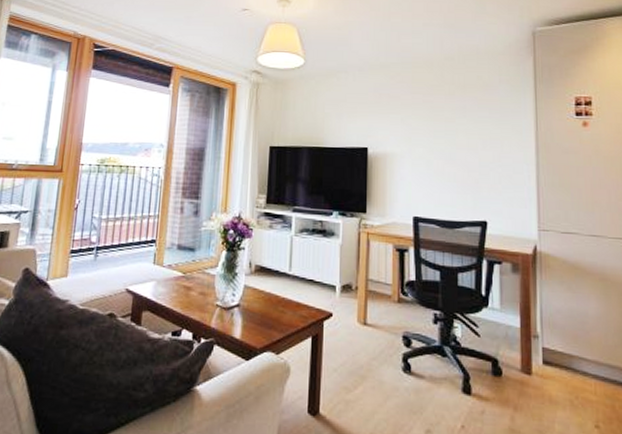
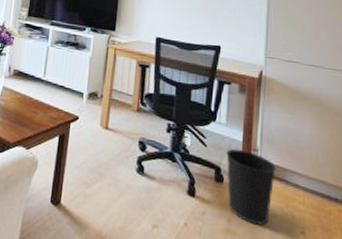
wastebasket: none [503,336,562,422] -> present [226,148,277,225]

